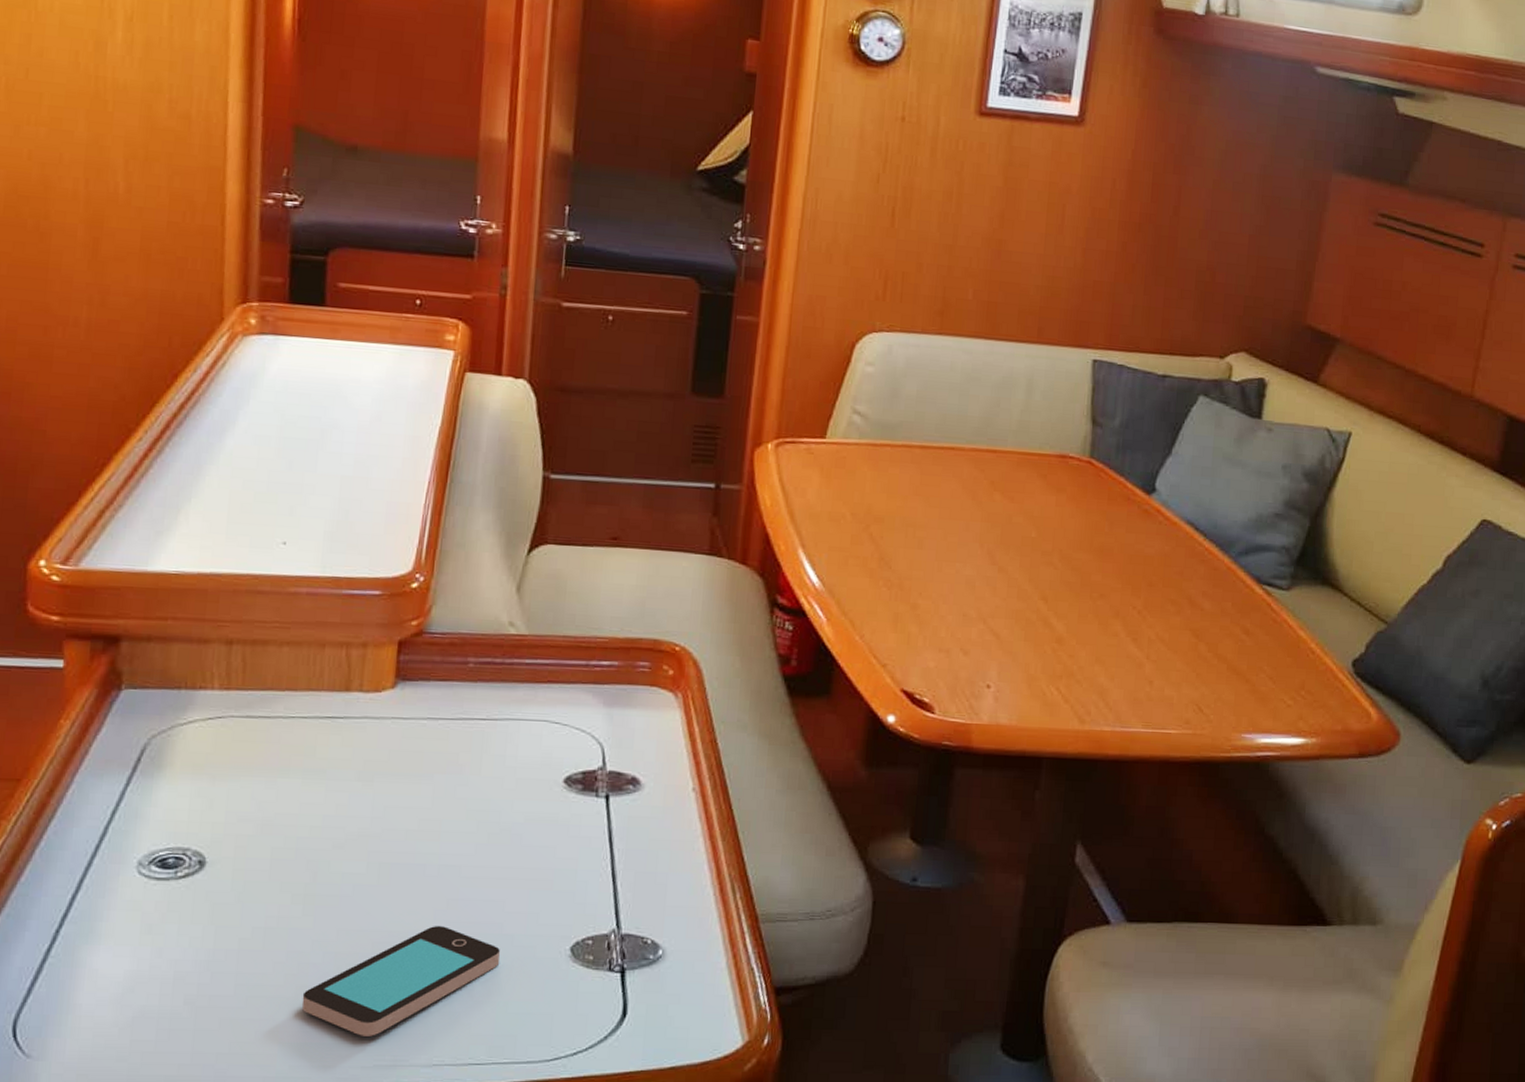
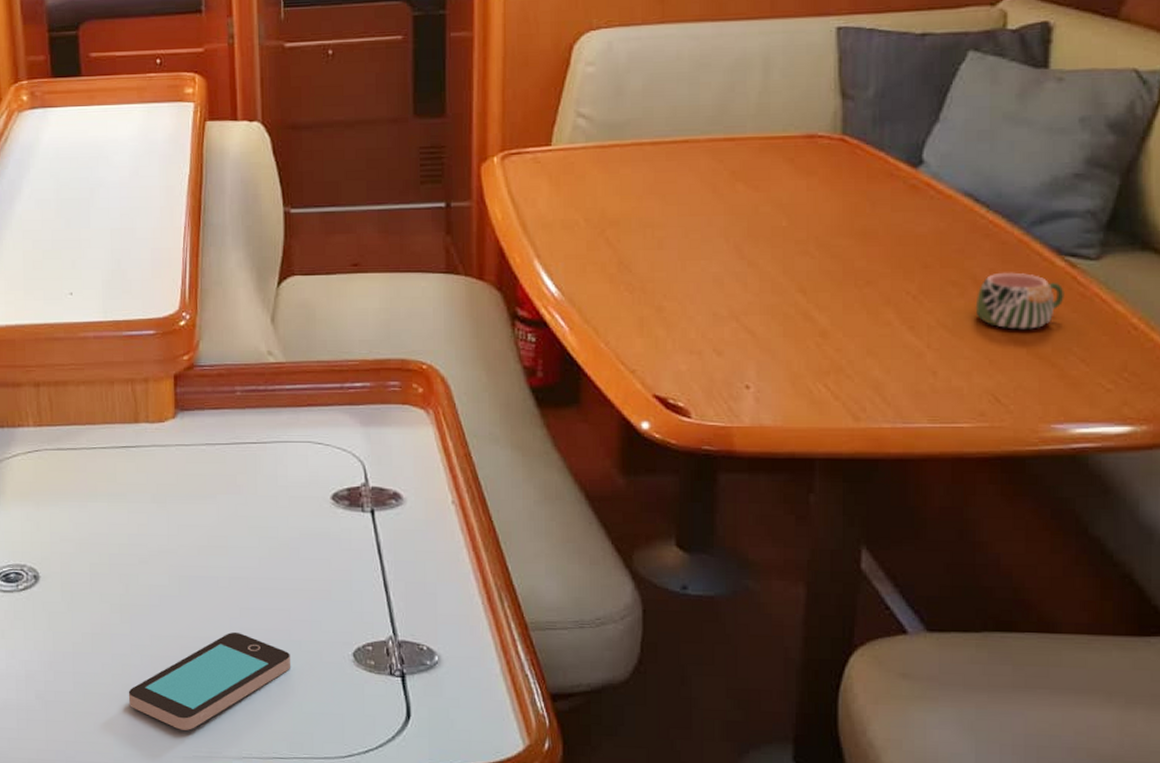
mug: none [1188,595,1260,648] -> present [975,272,1064,329]

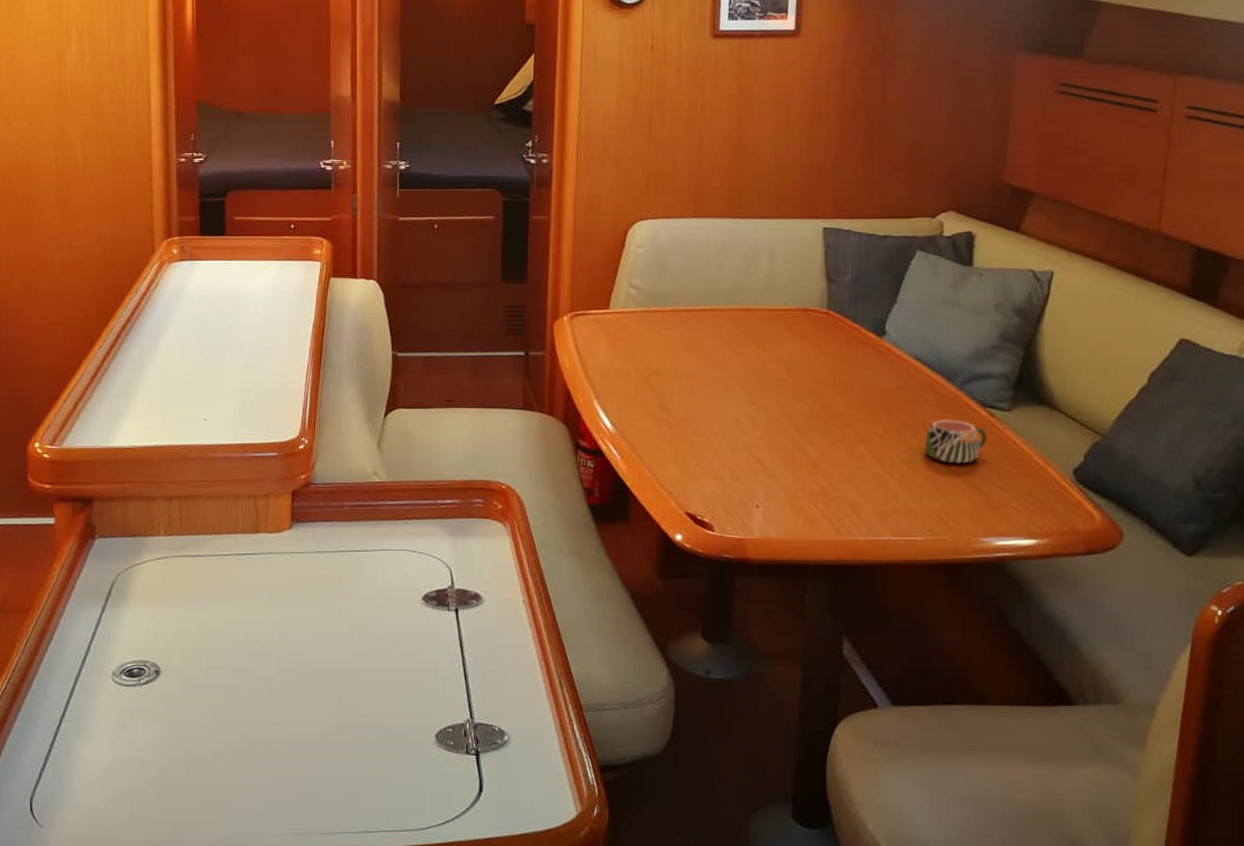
smartphone: present [128,632,291,730] -> none [235,719,382,809]

